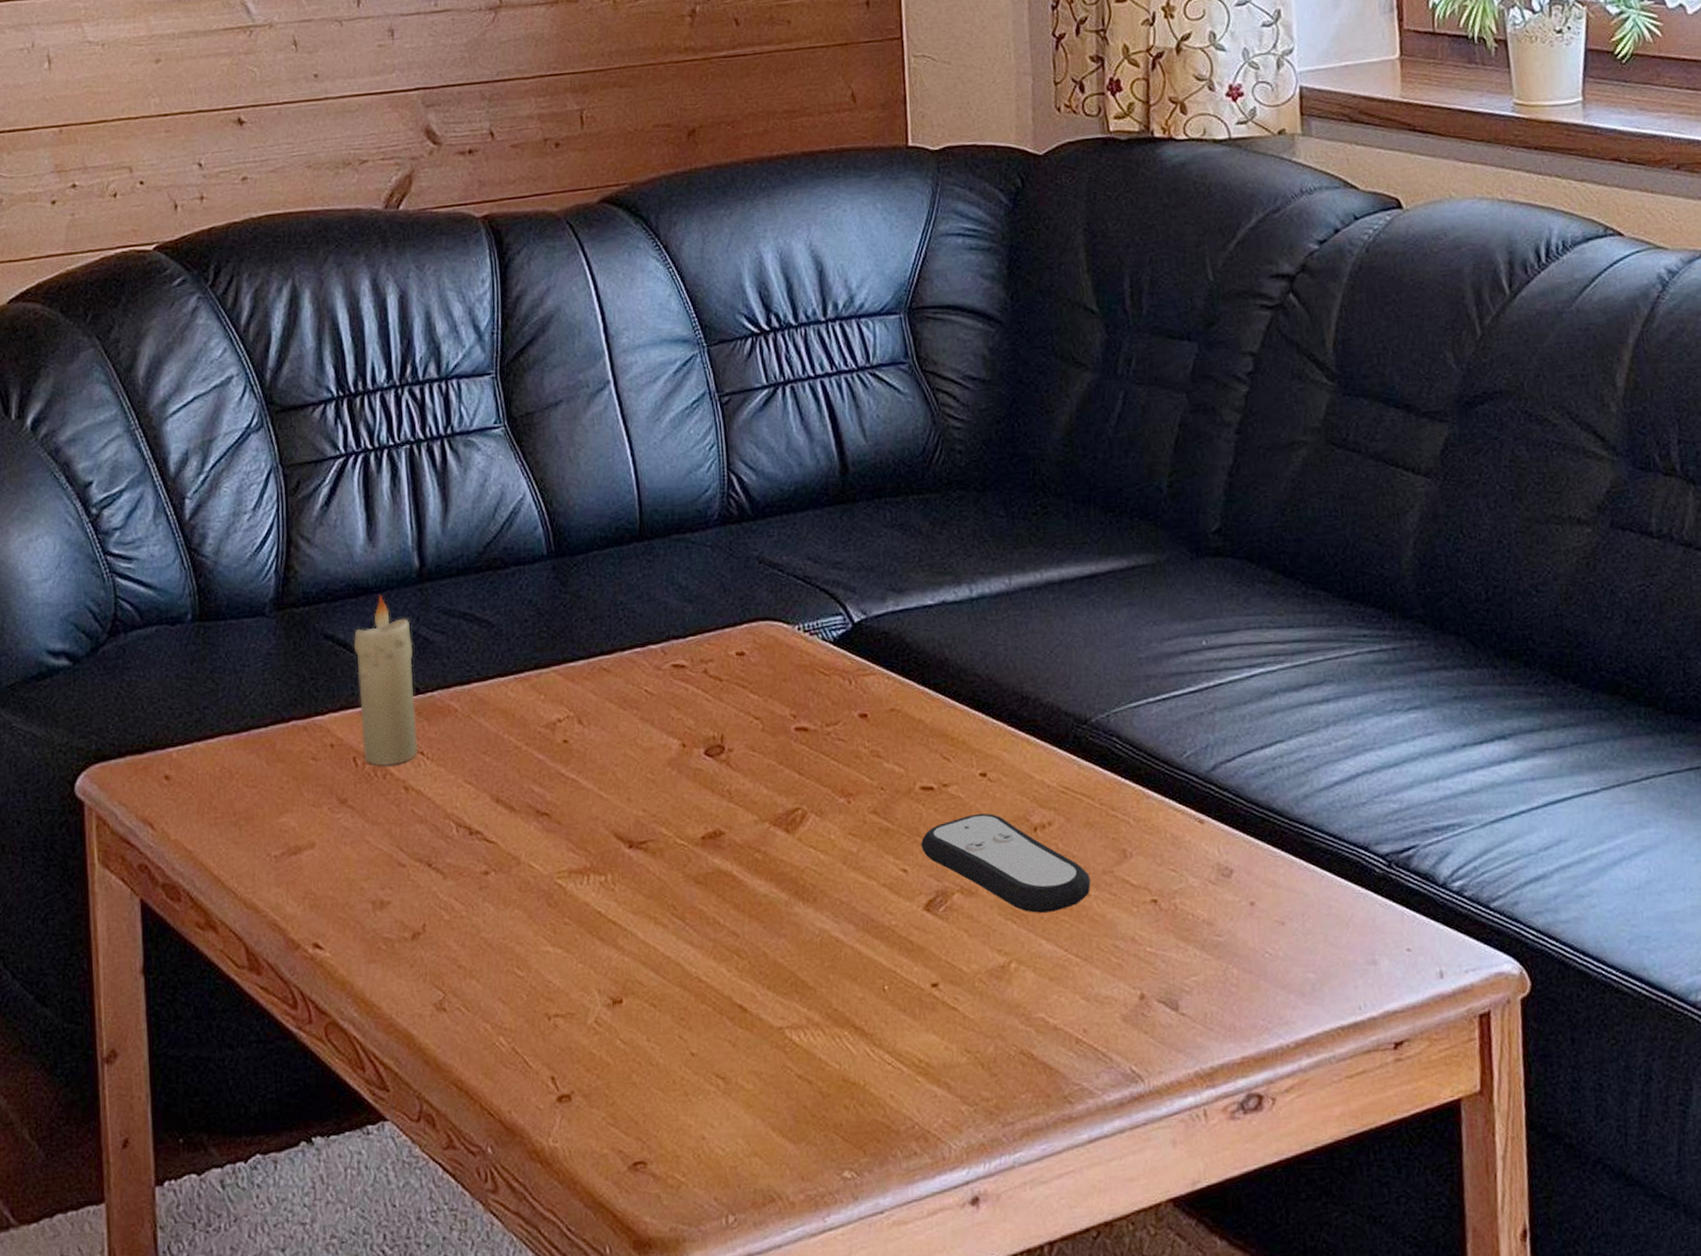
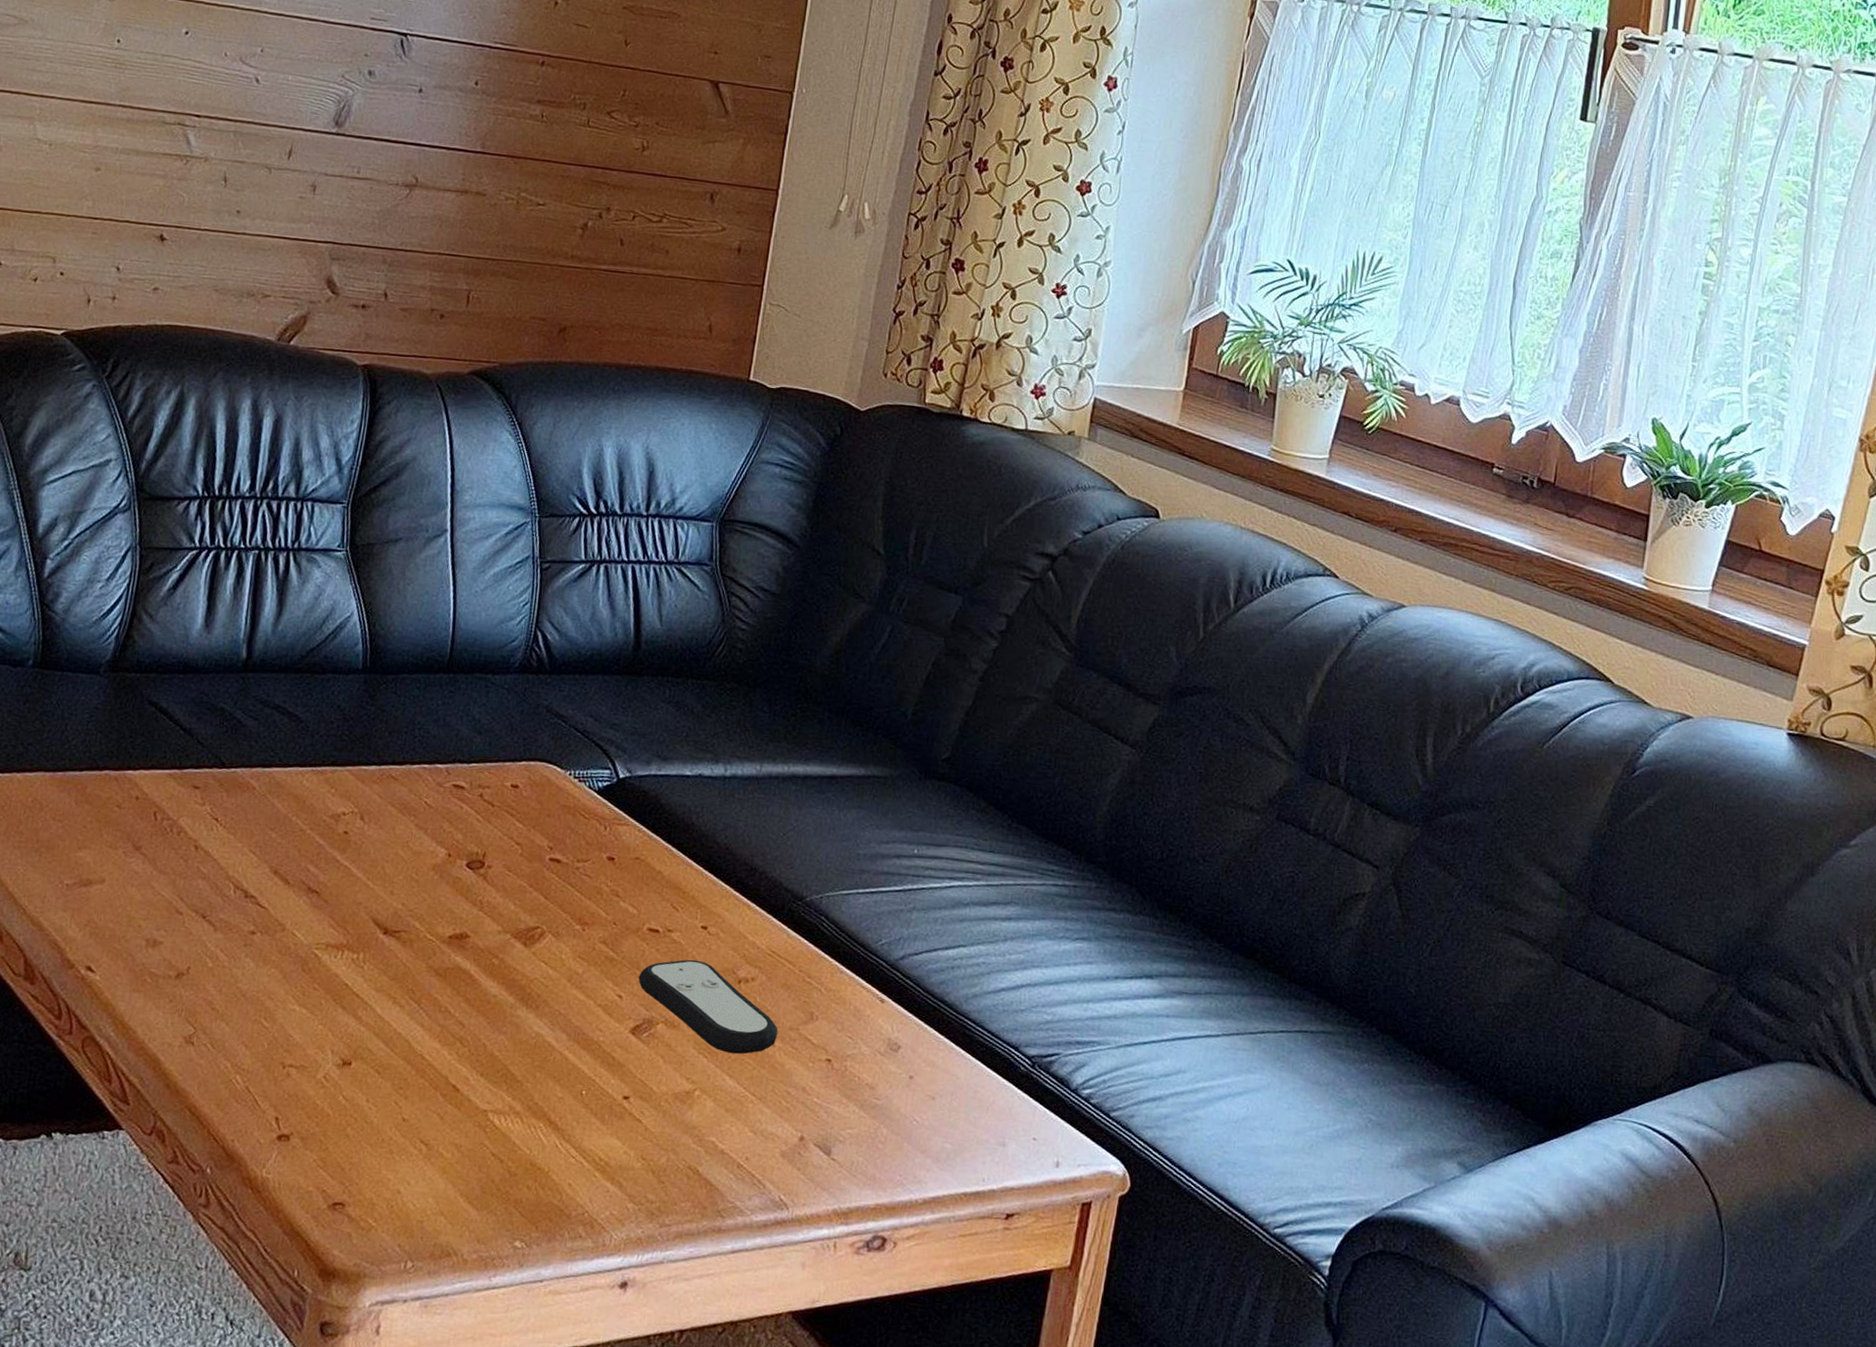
candle: present [353,595,418,766] -> none [164,676,228,825]

